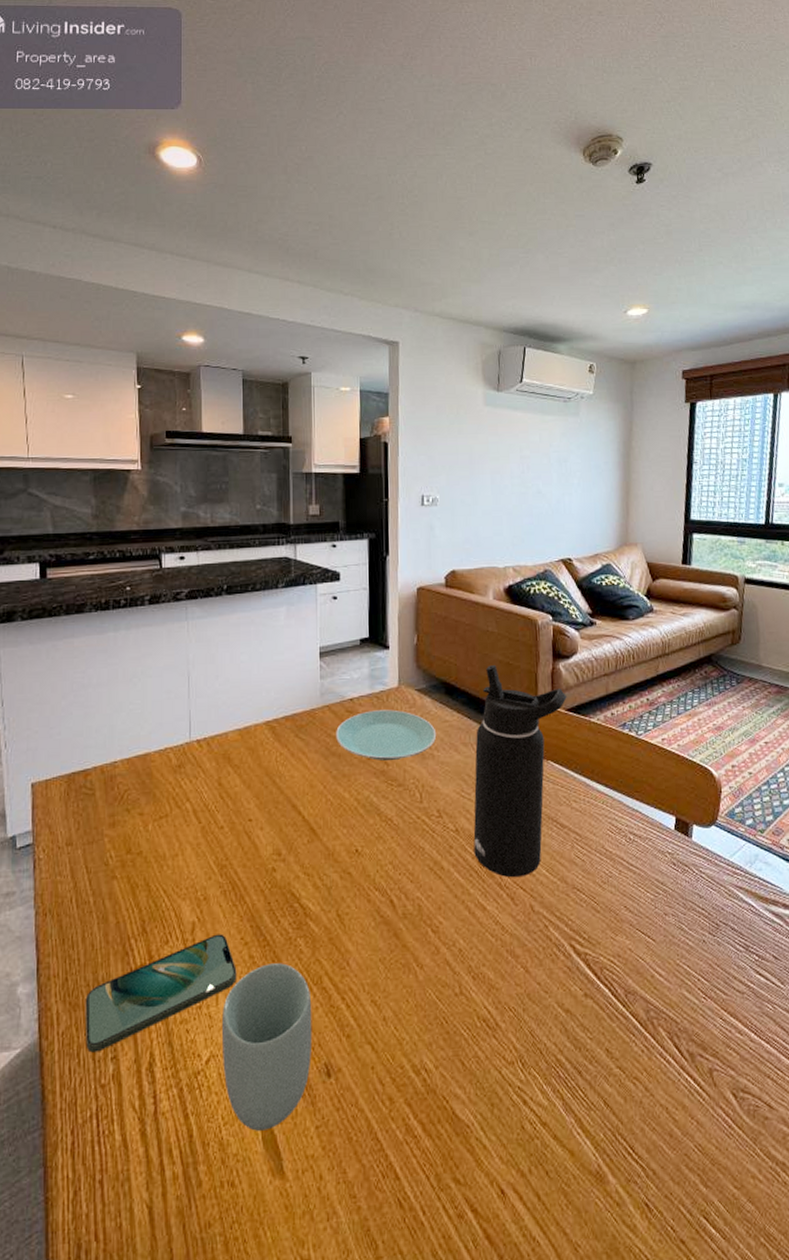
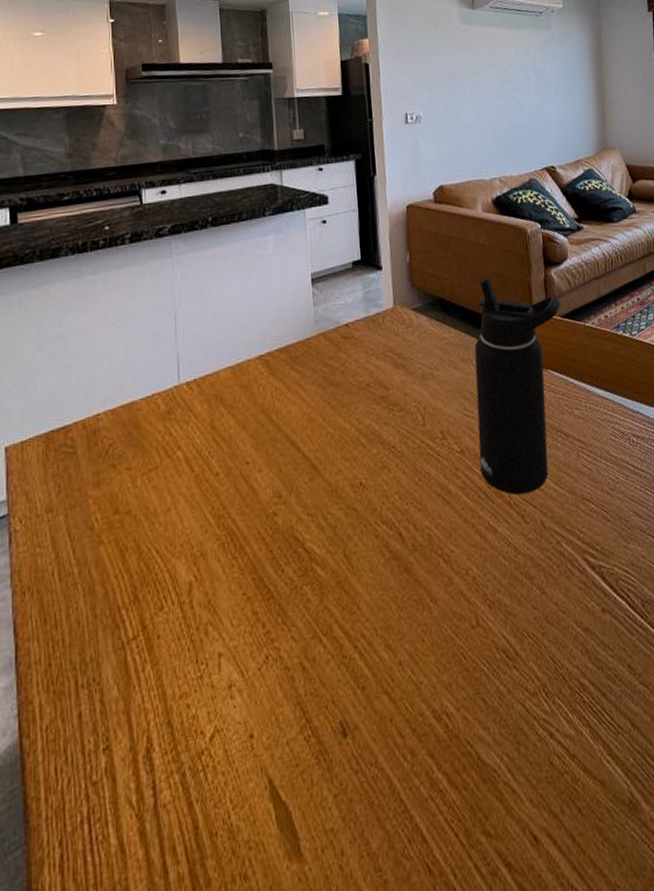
smartphone: present [85,934,237,1053] -> none [71,591,240,747]
cup: present [221,963,313,1131] -> none [225,615,325,811]
plate: present [336,709,437,761] -> none [332,331,436,386]

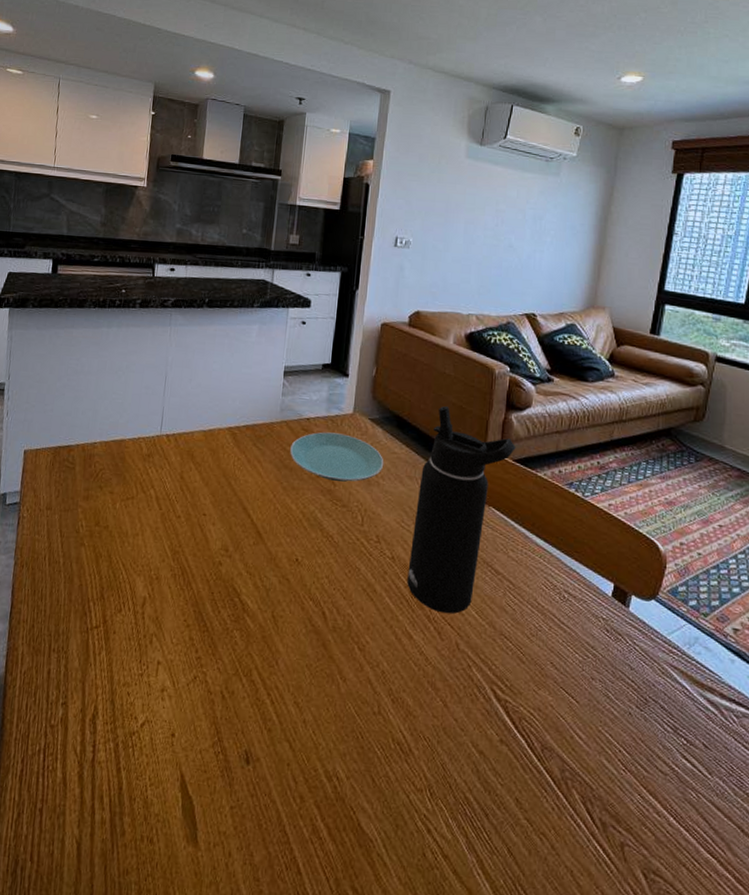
plate: none [332,331,436,386] -> present [290,432,384,482]

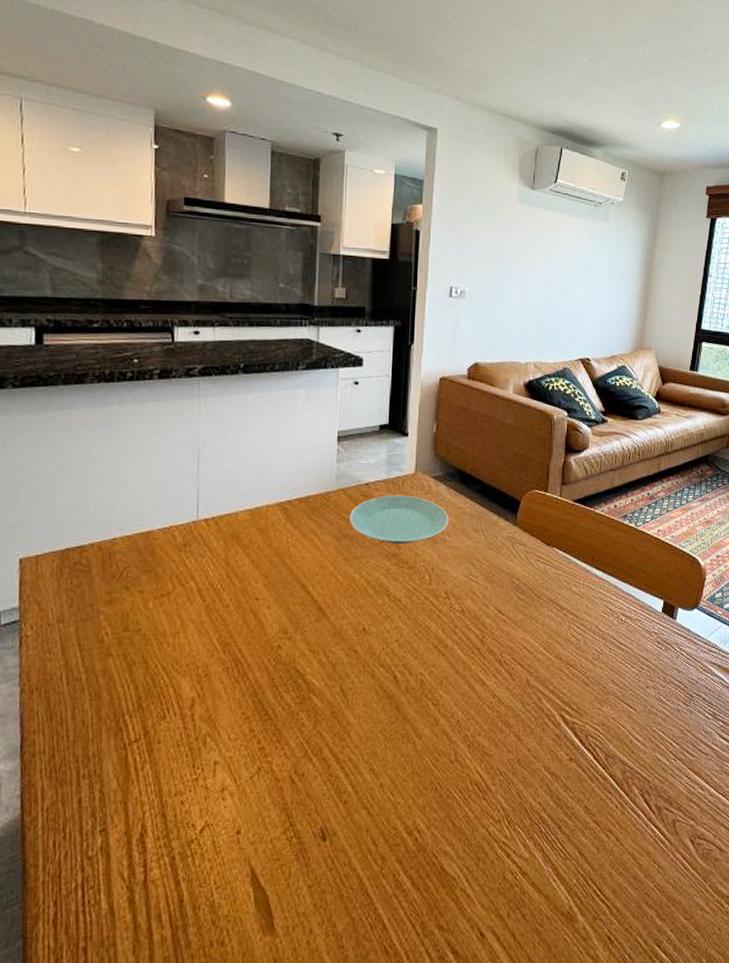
water bottle: present [407,406,516,614] -> none [477,456,575,655]

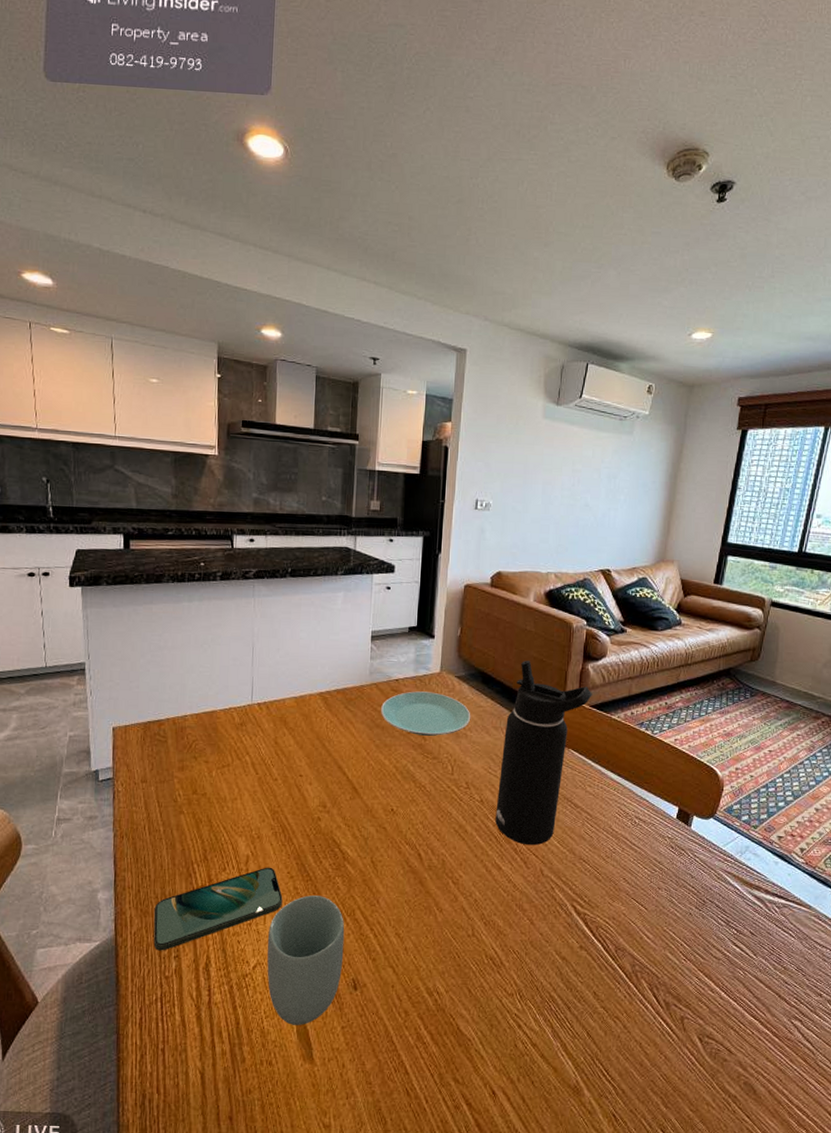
smartphone: none [72,709,236,827] -> present [153,867,283,951]
cup: none [217,736,311,893] -> present [267,895,345,1025]
water bottle: none [477,456,575,655] -> present [495,661,592,846]

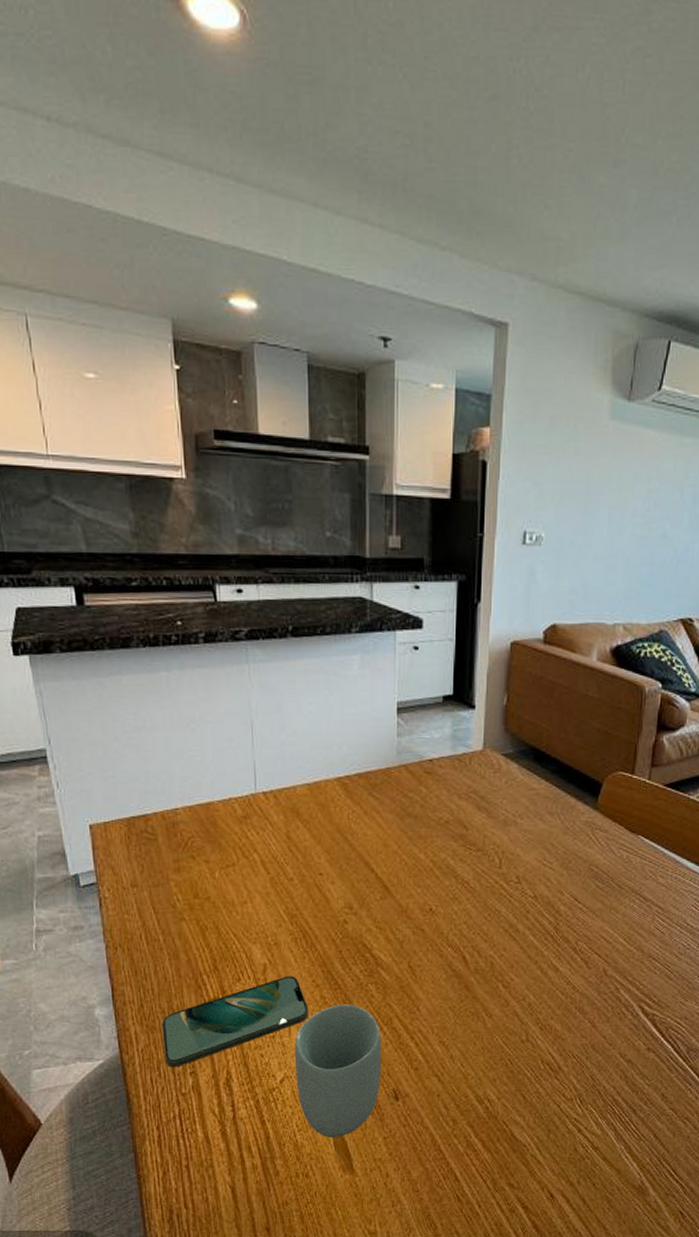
plate: present [381,691,471,736] -> none [413,773,522,825]
water bottle: present [495,661,592,846] -> none [551,733,667,944]

